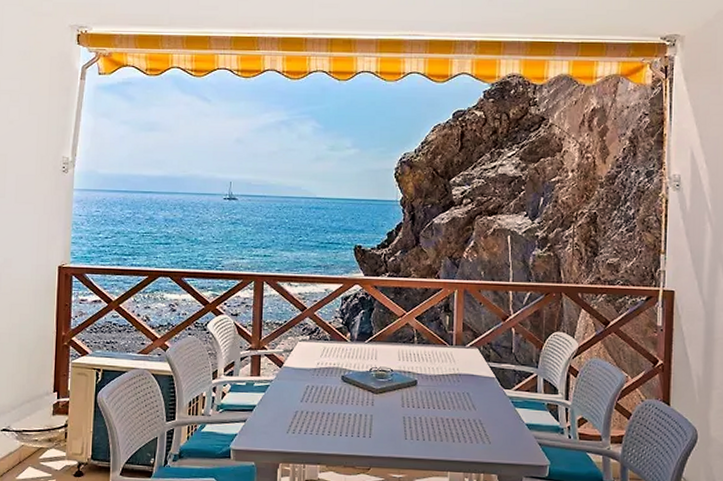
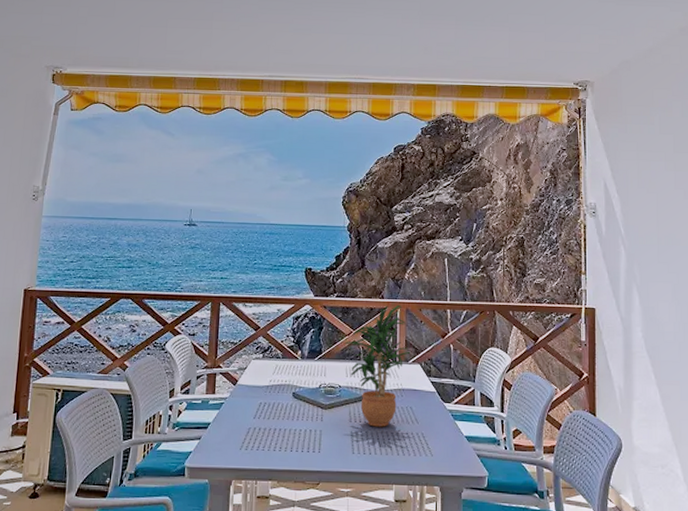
potted plant: none [395,285,469,413] -> present [343,304,411,427]

